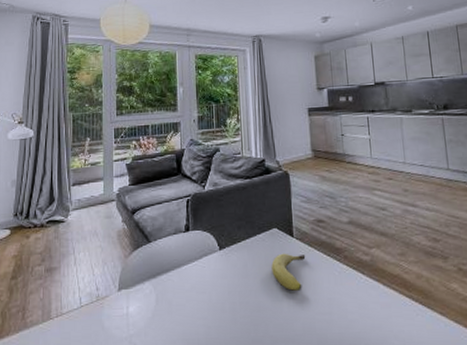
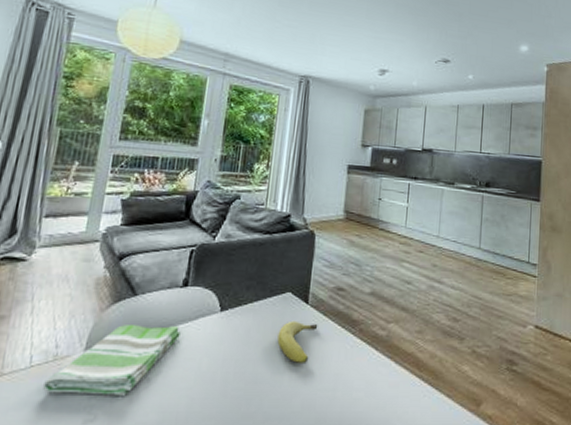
dish towel: none [92,266,190,328] -> present [42,325,181,395]

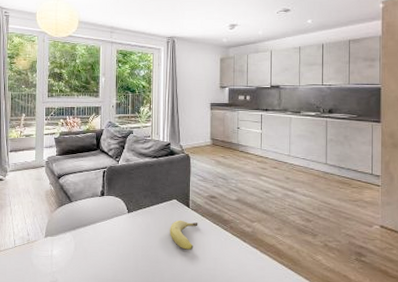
dish towel: present [42,325,181,395] -> none [23,221,103,267]

